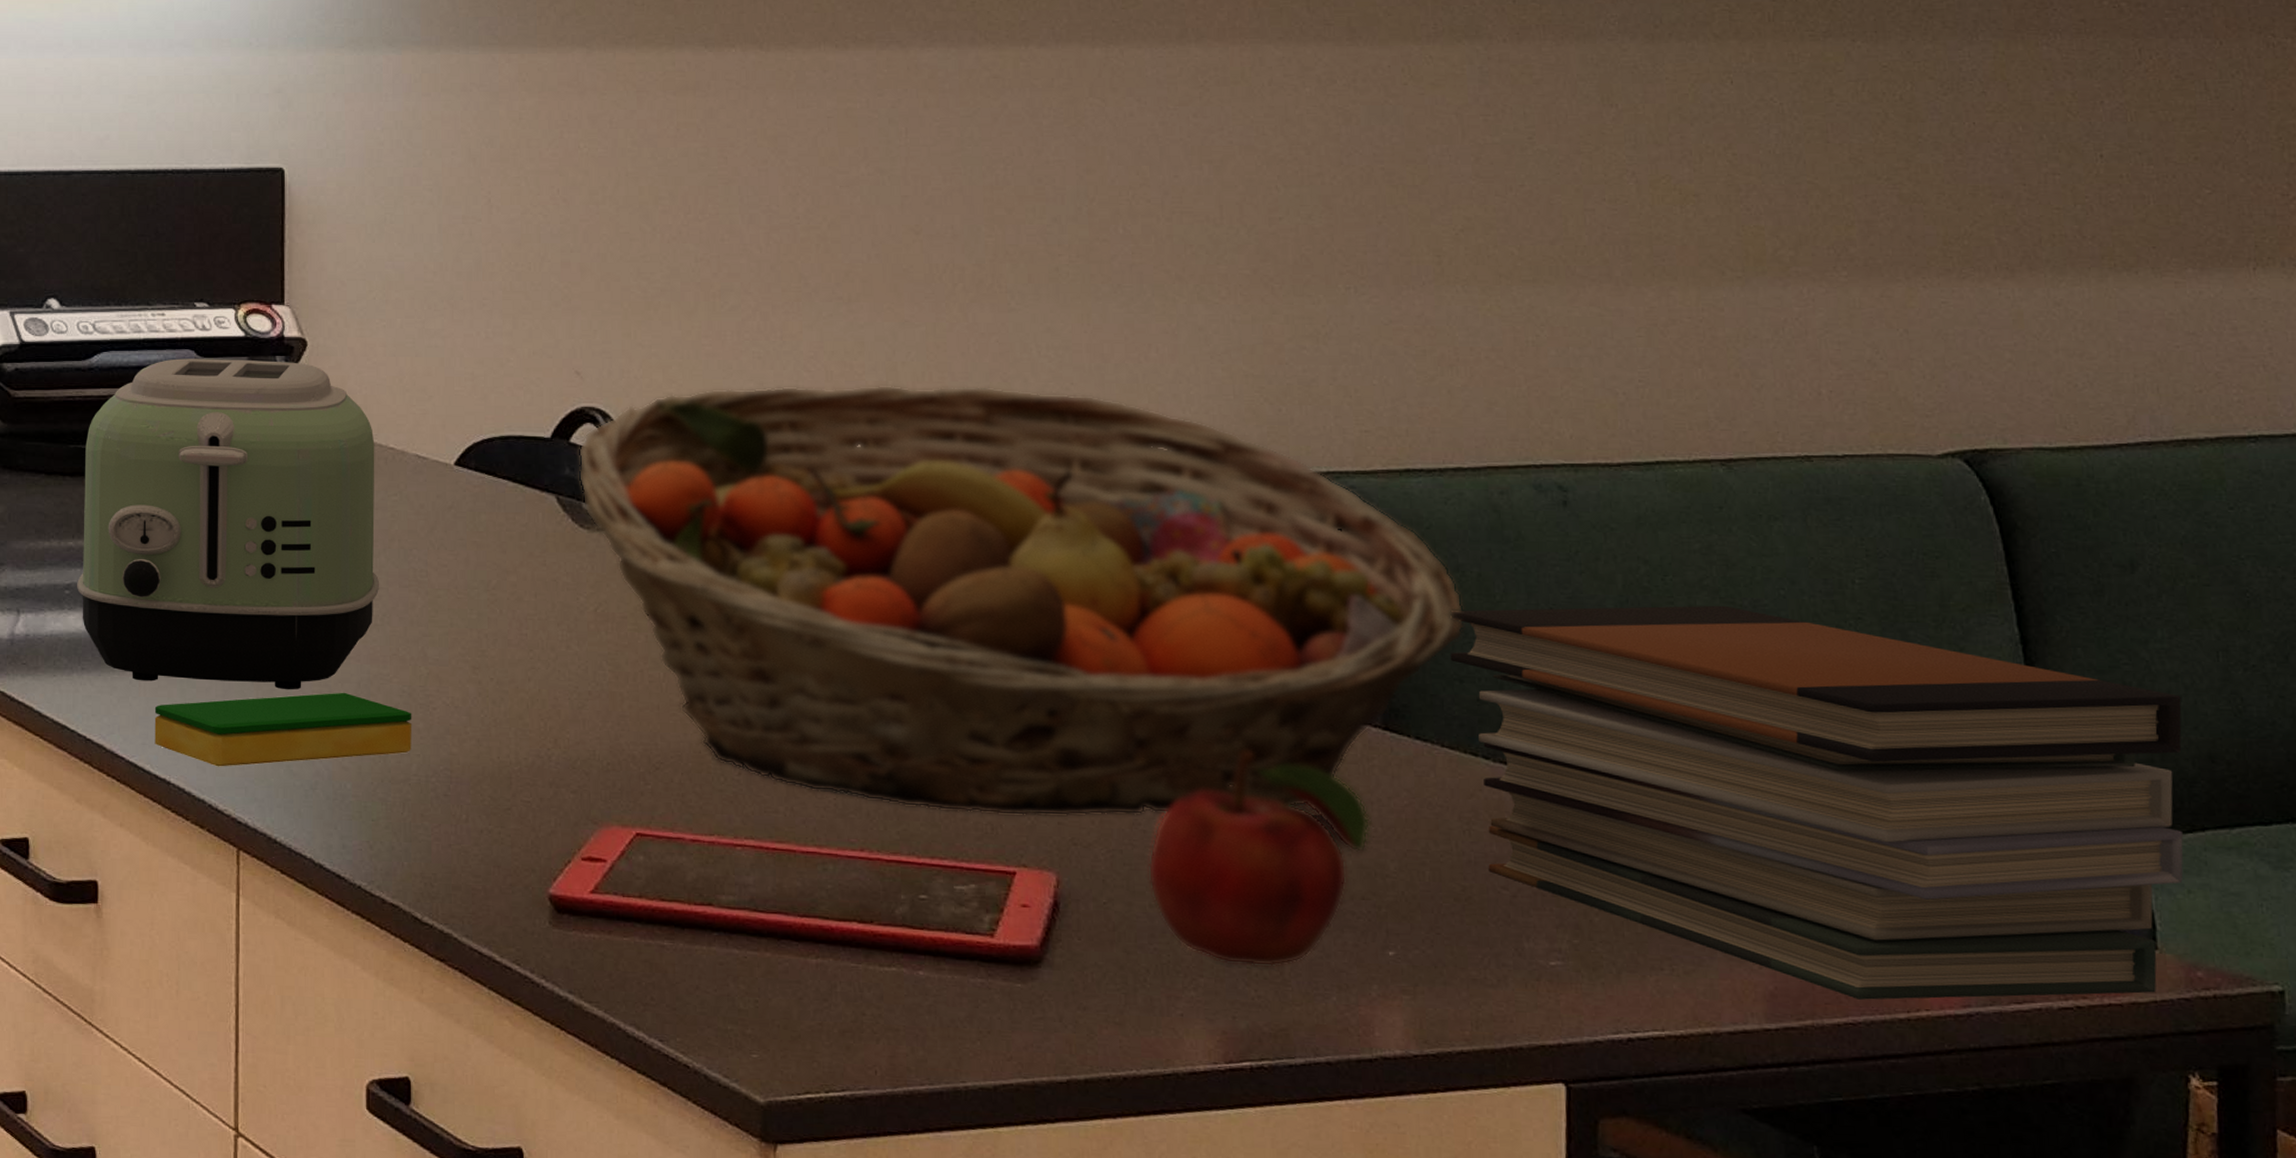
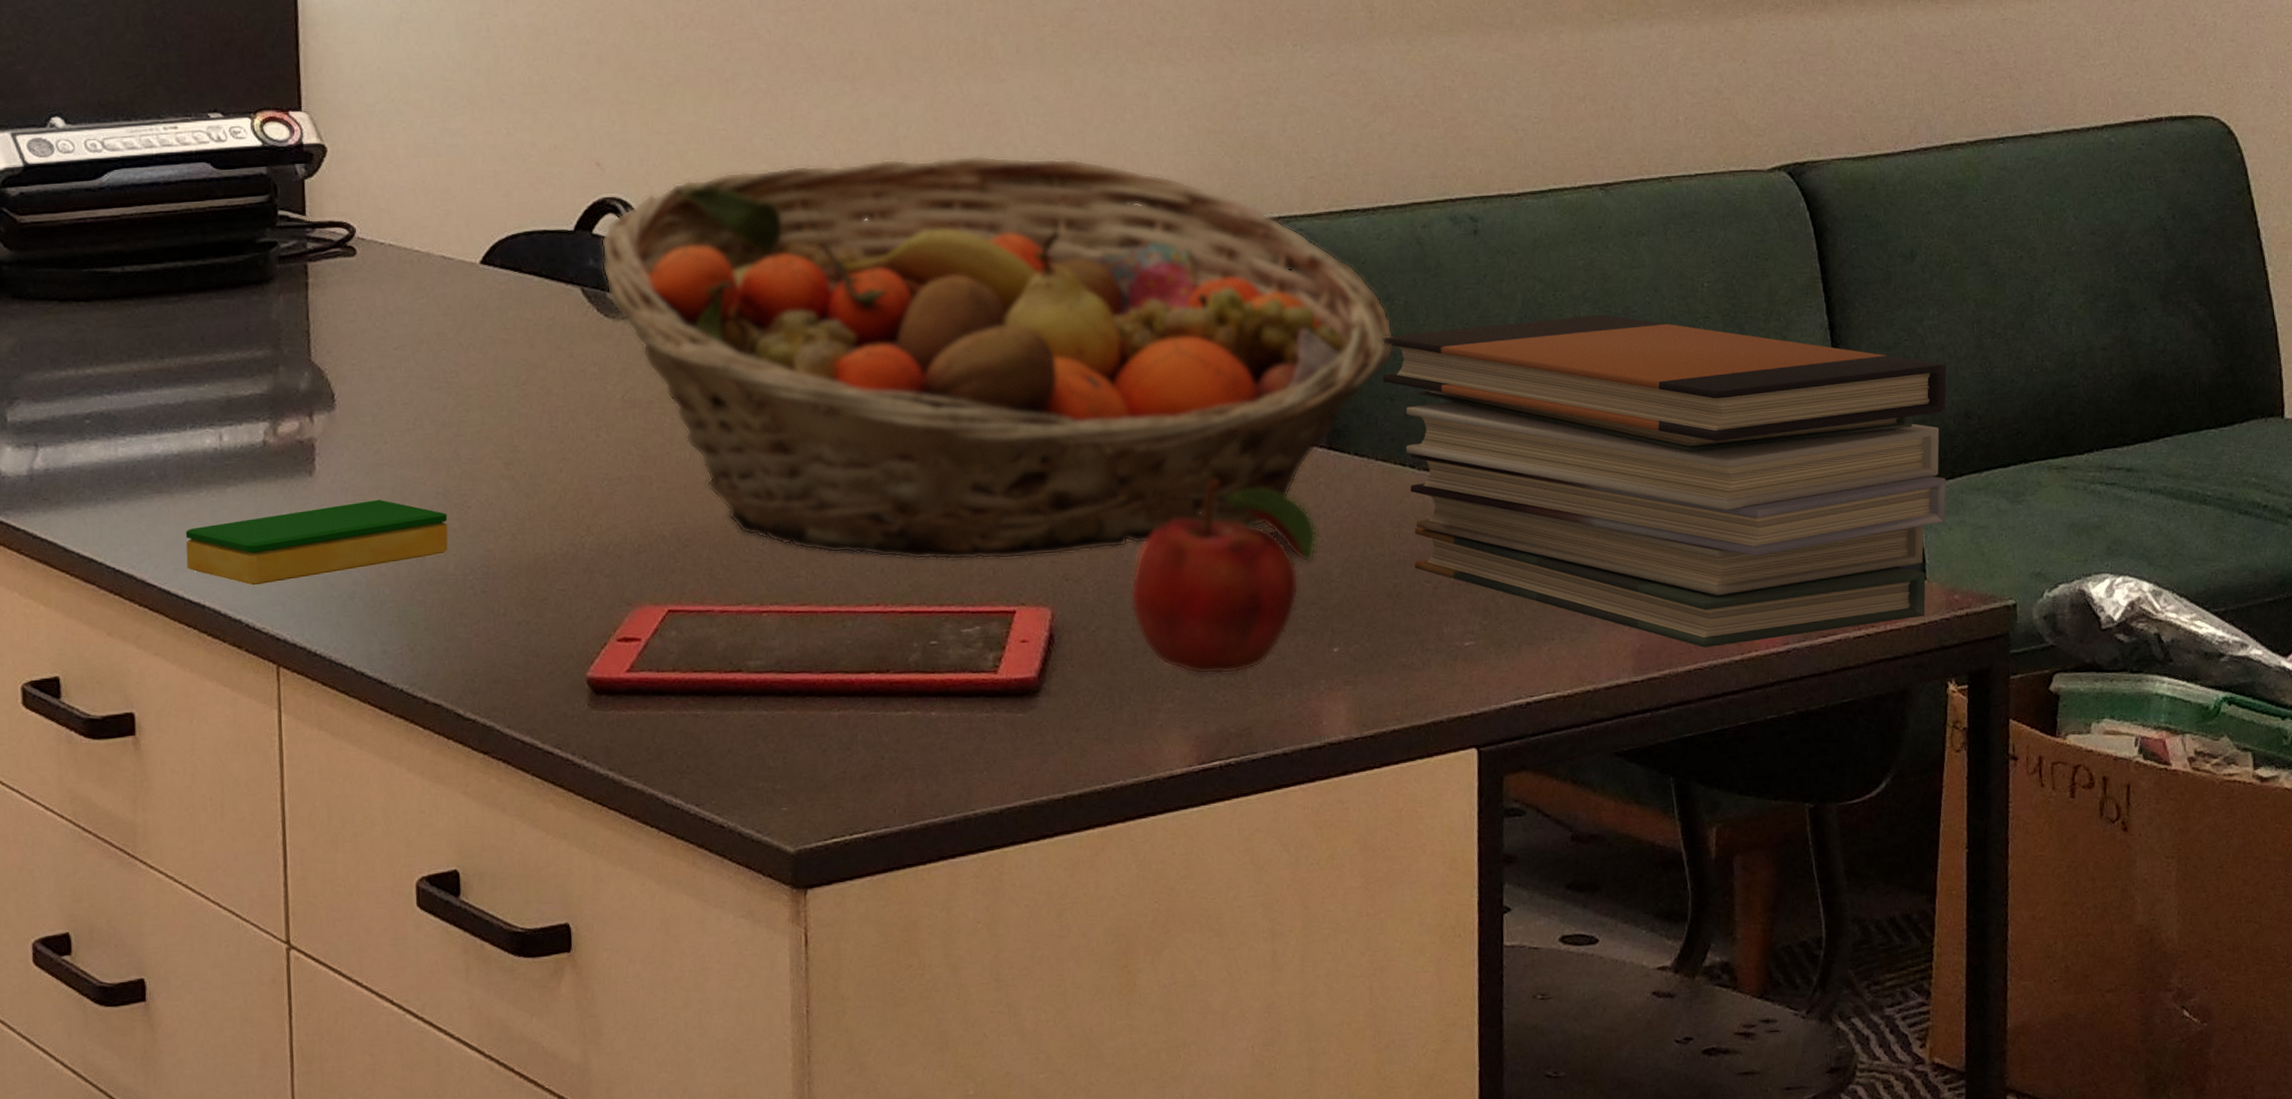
toaster: present [77,358,380,690] -> none [98,169,411,506]

